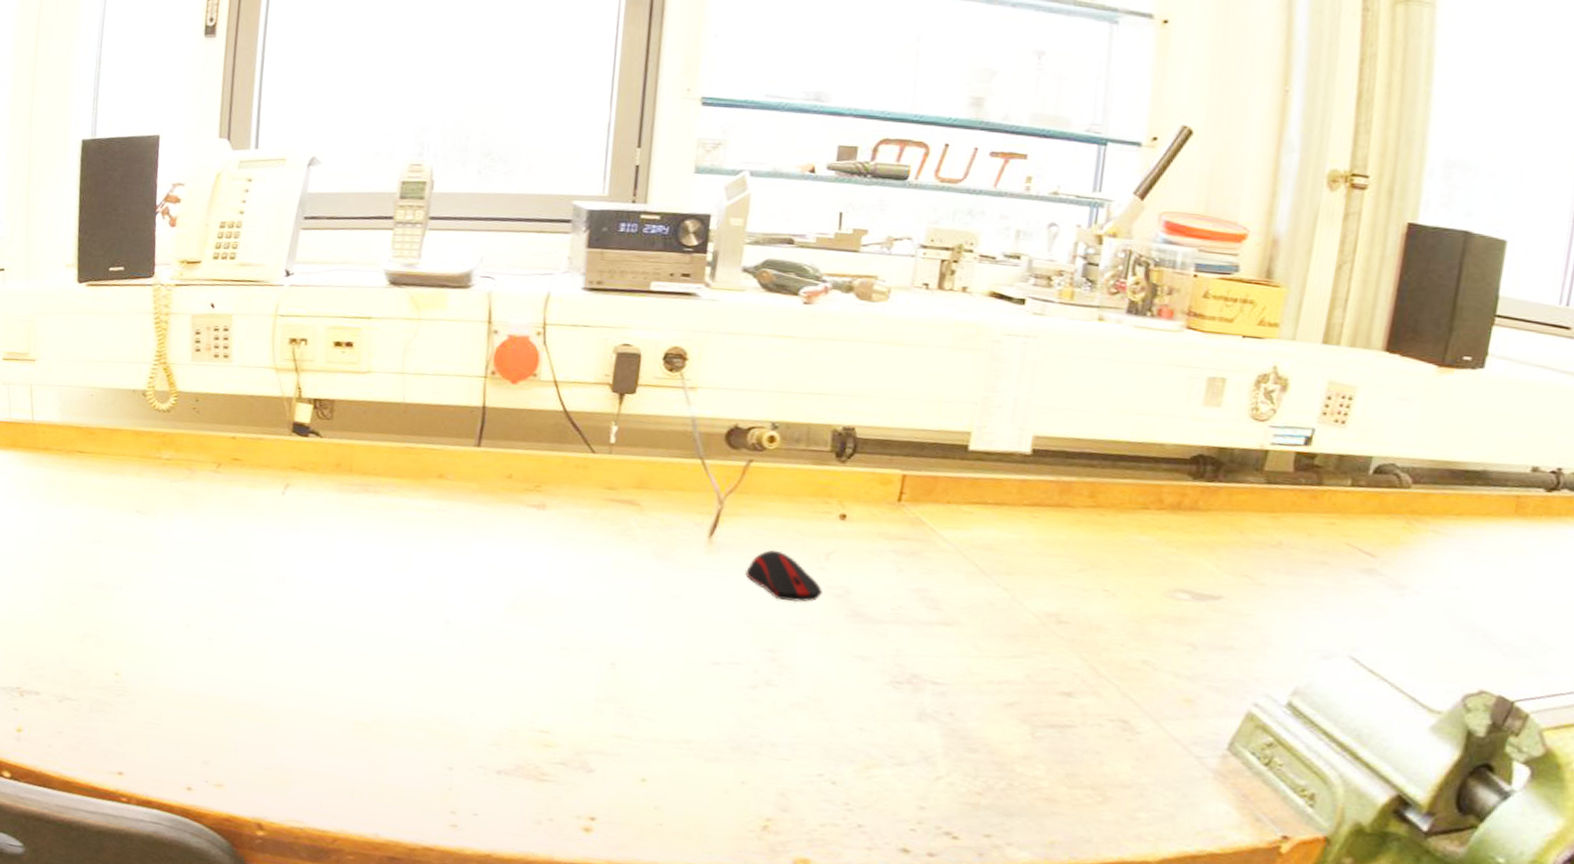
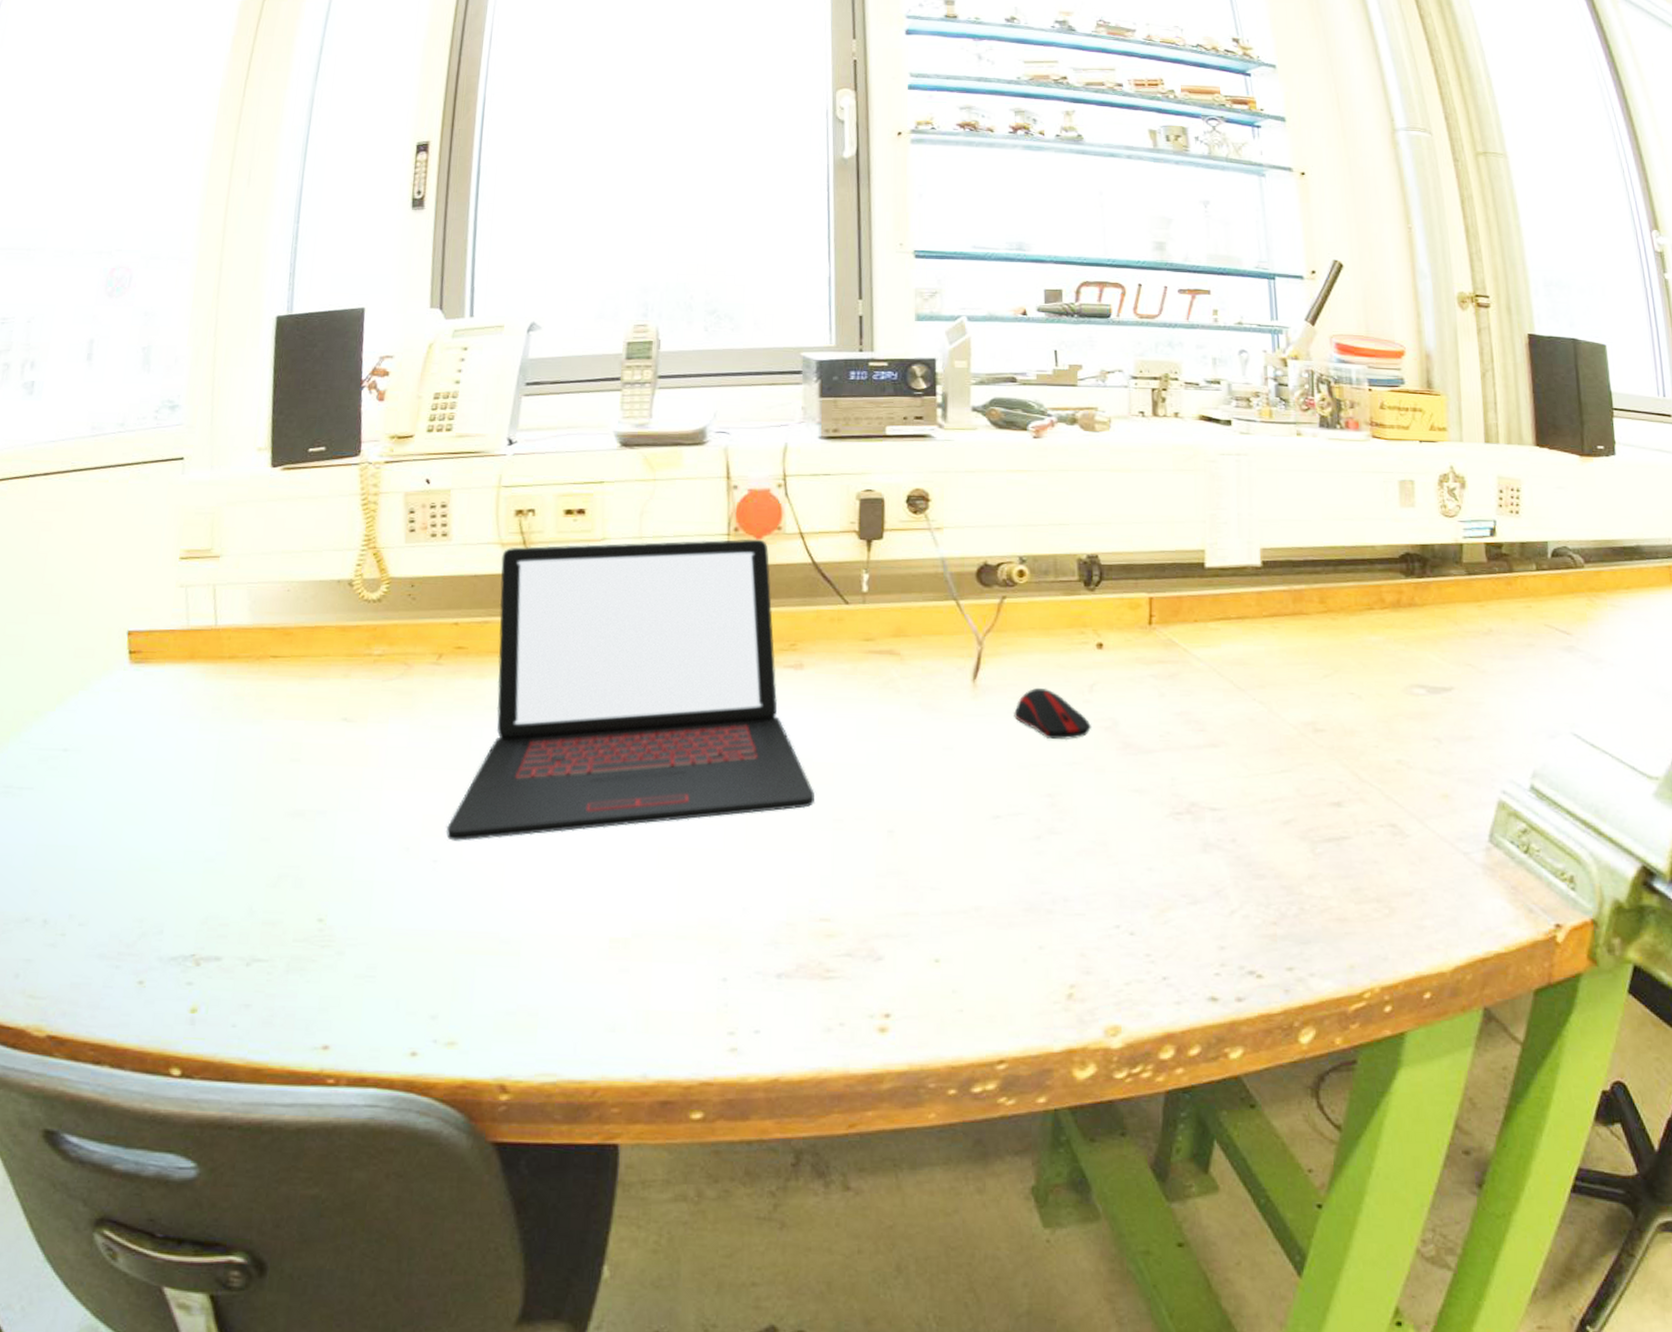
laptop: none [219,373,546,634] -> present [445,539,814,841]

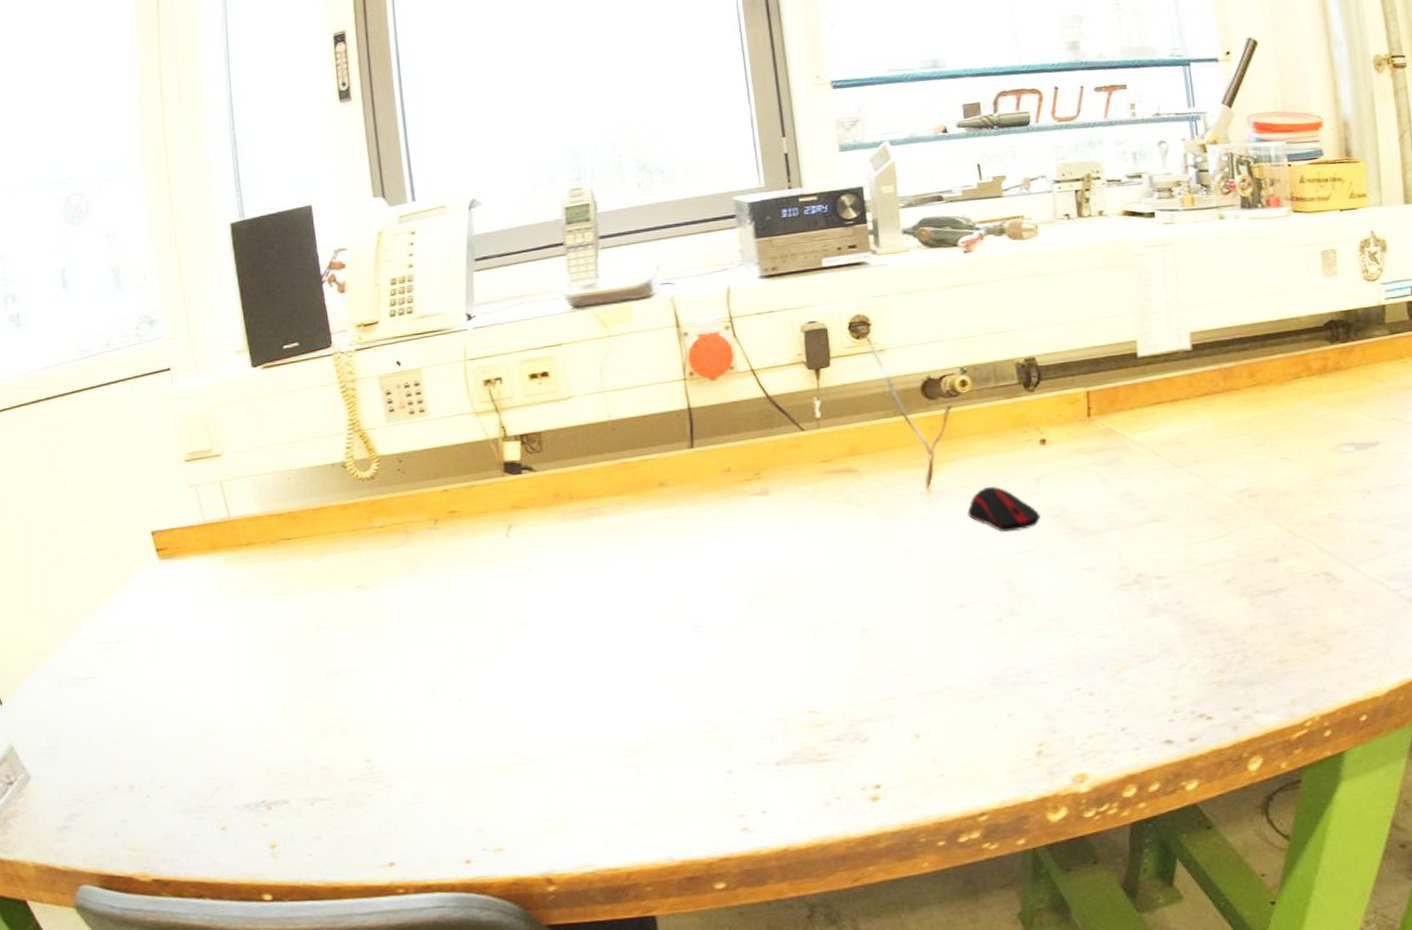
laptop: present [445,539,814,841] -> none [465,380,793,681]

